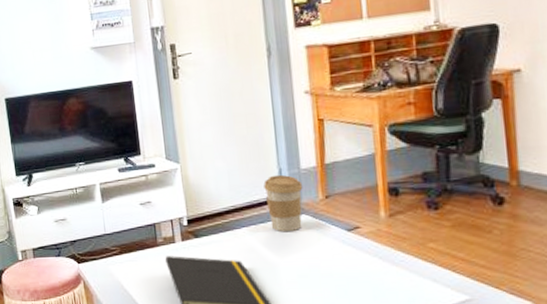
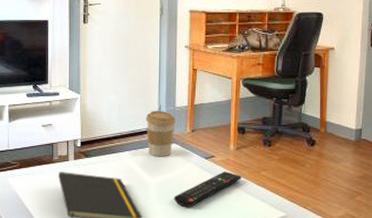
remote control: none [311,245,401,292] -> present [174,171,242,207]

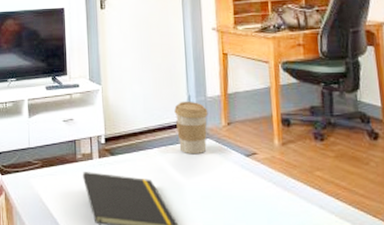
remote control: present [174,171,242,207] -> none [213,171,292,214]

